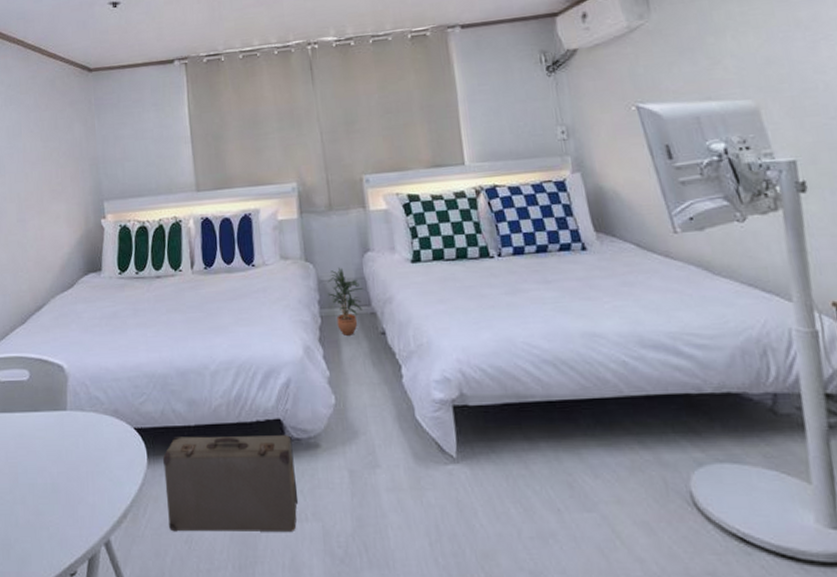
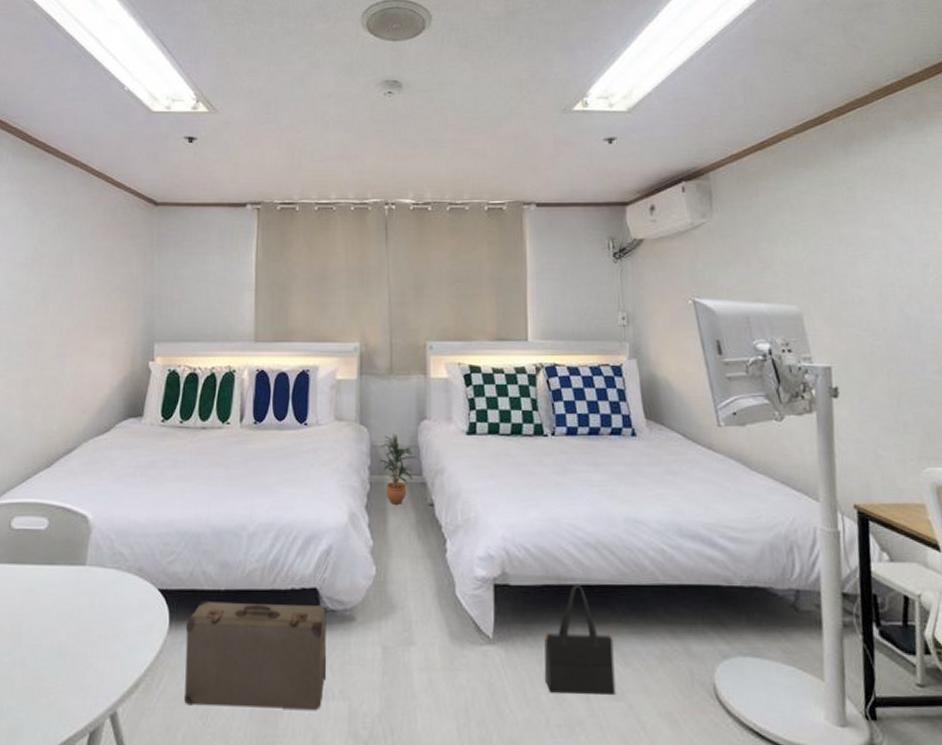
tote bag: none [508,400,587,507] -> present [544,584,616,695]

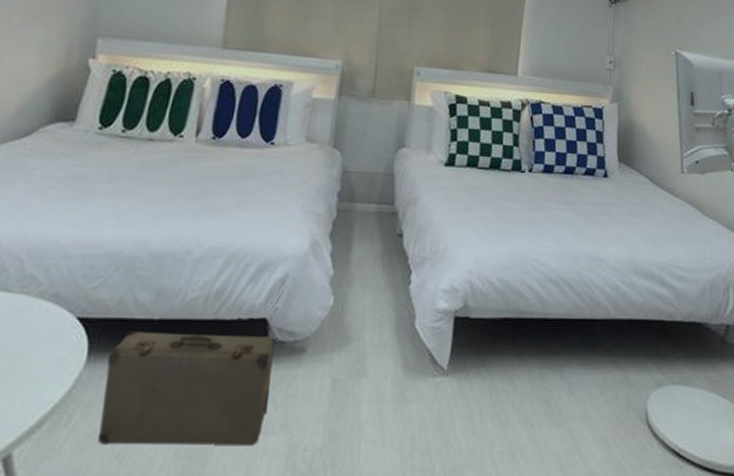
potted plant: present [379,433,417,505] -> none [350,159,391,234]
tote bag: present [544,584,616,695] -> none [492,317,562,422]

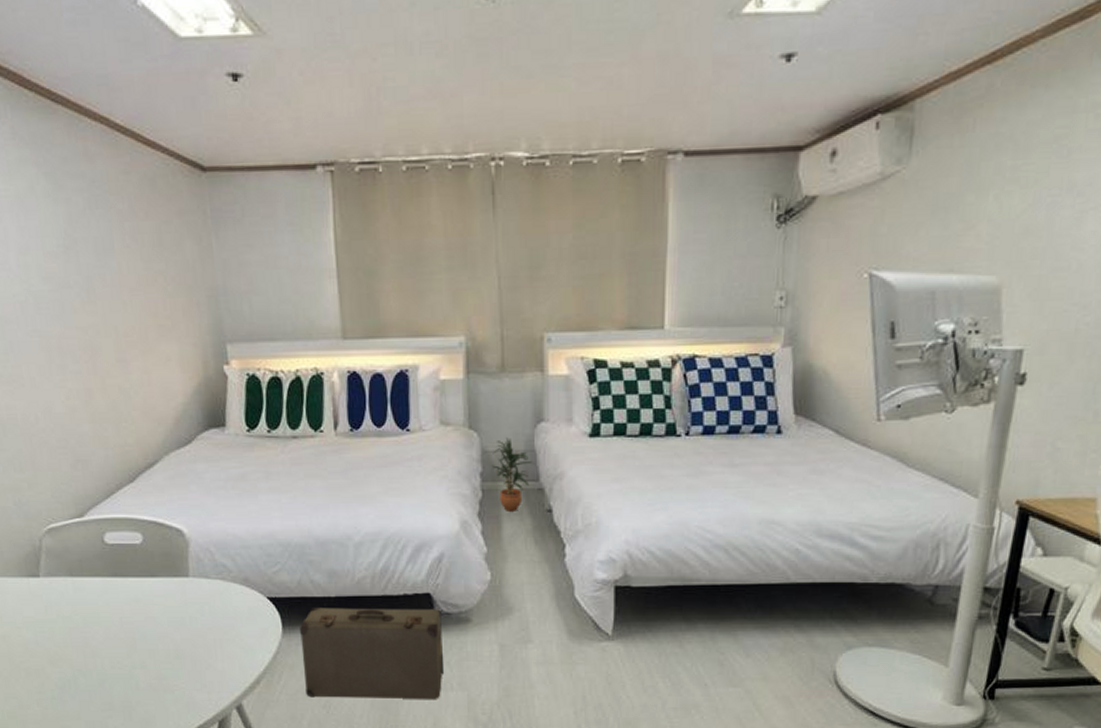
potted plant: none [350,159,391,234] -> present [491,437,533,511]

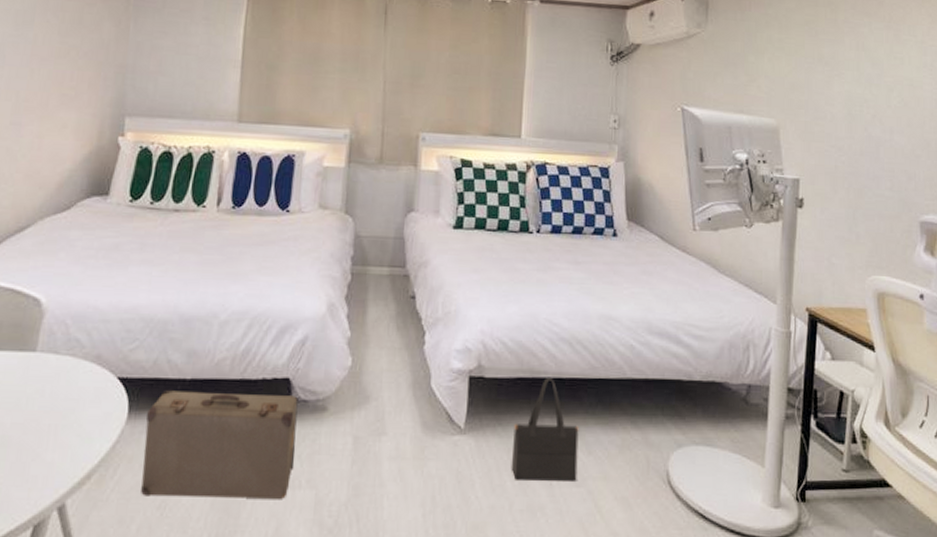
potted plant: present [491,437,533,511] -> none [362,224,401,296]
tote bag: none [663,584,736,682] -> present [511,377,579,481]

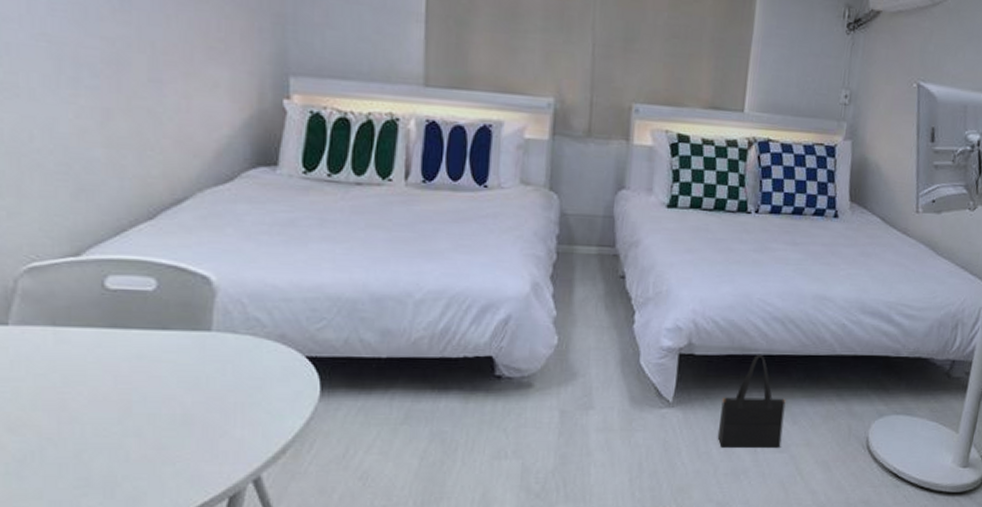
suitcase: present [141,389,298,499] -> none [340,367,502,468]

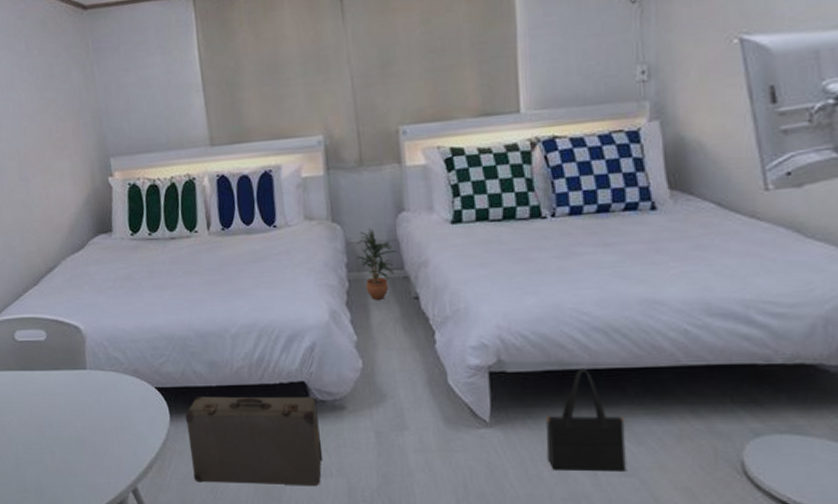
suitcase: none [340,367,502,468] -> present [185,395,323,486]
potted plant: none [569,202,611,276] -> present [356,228,397,300]

